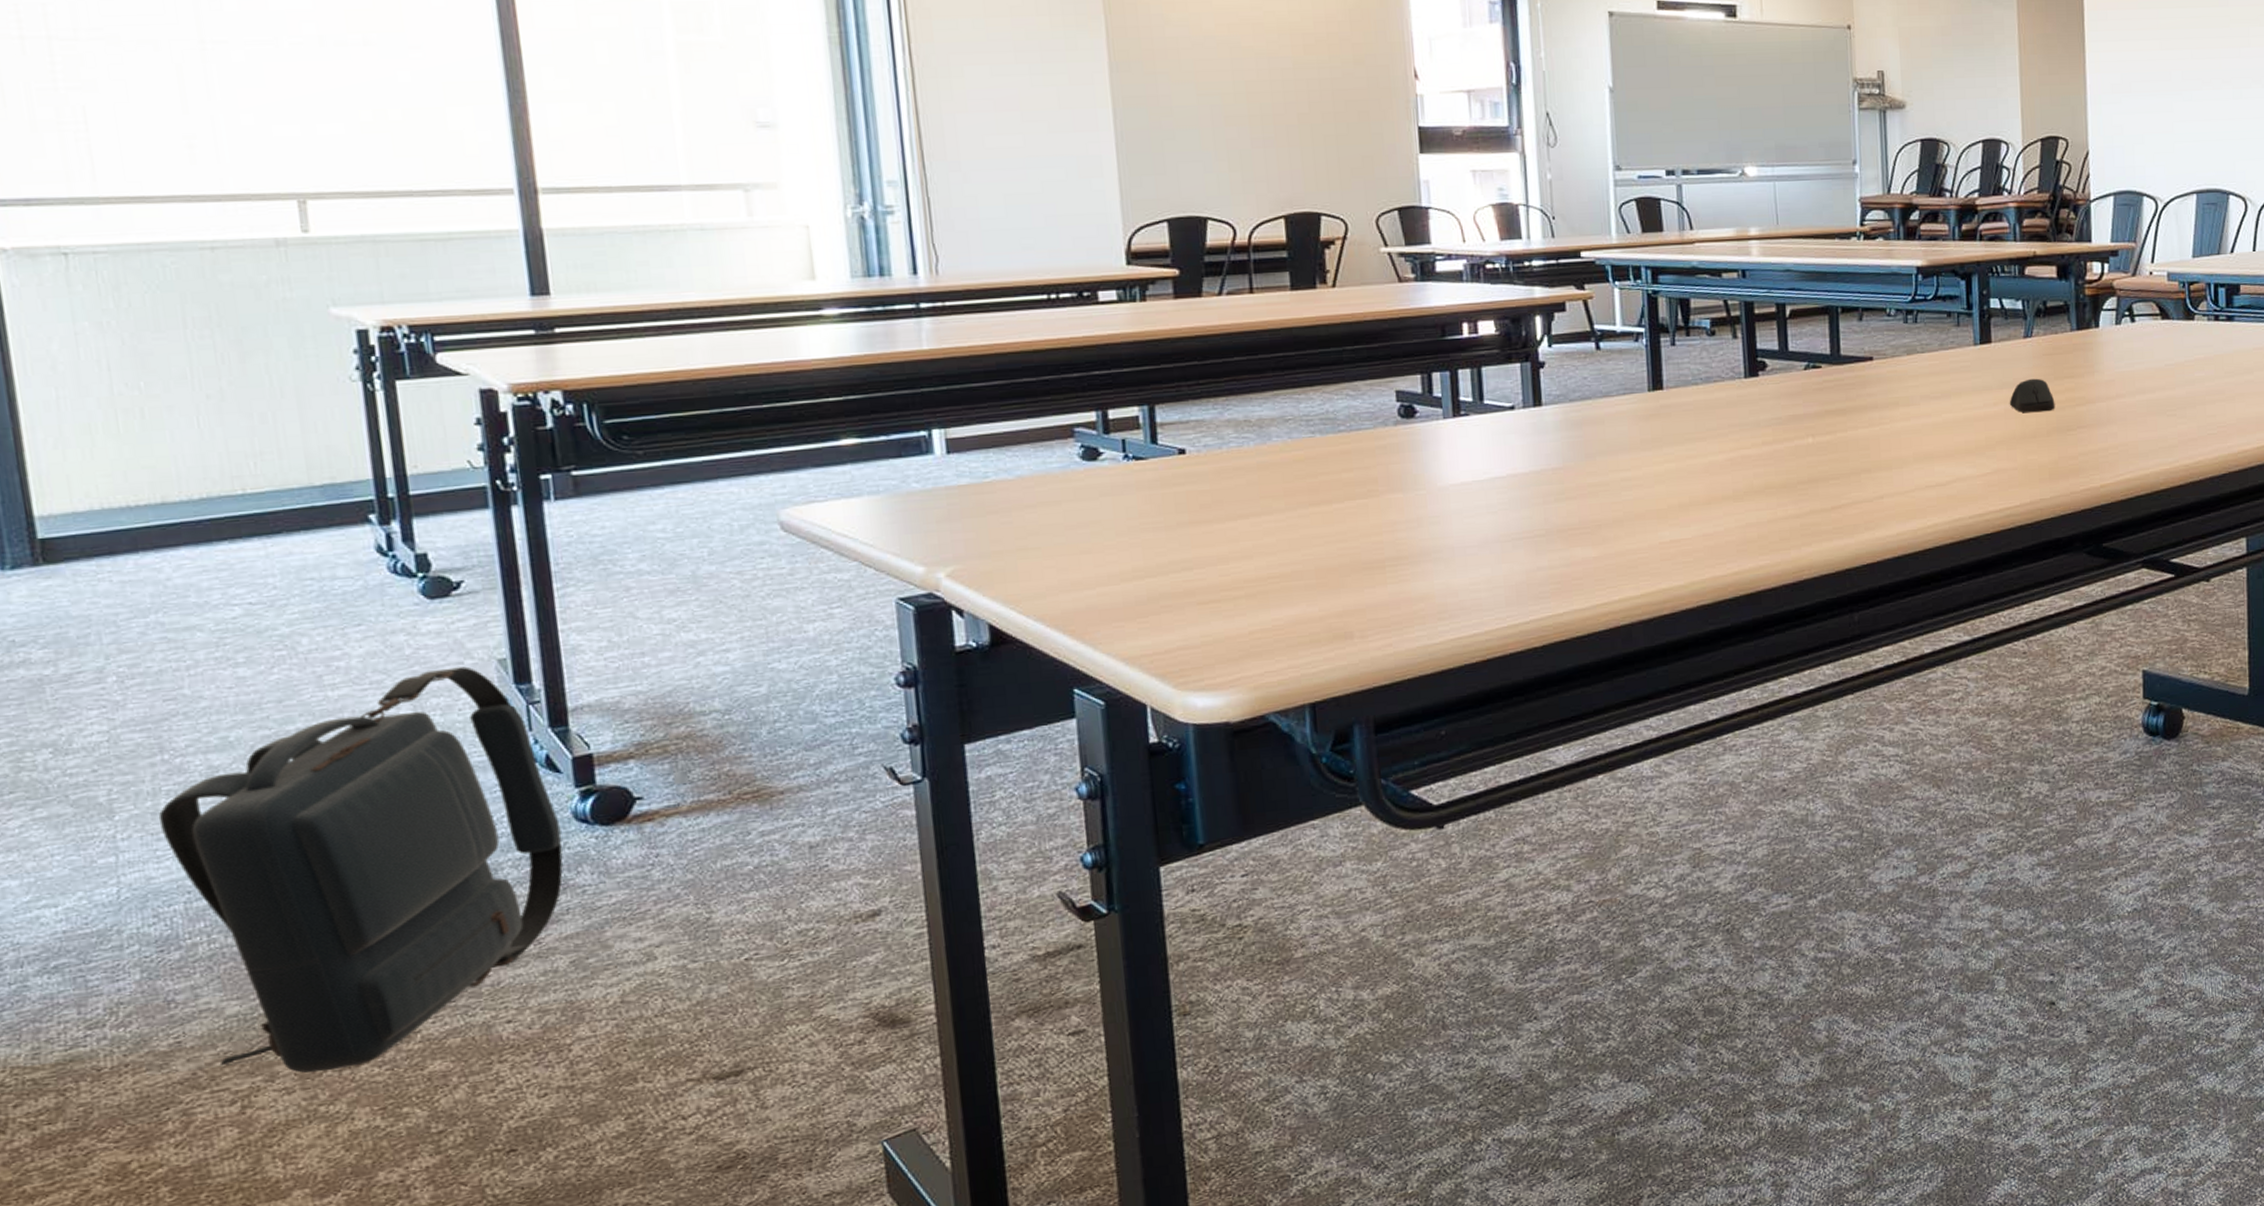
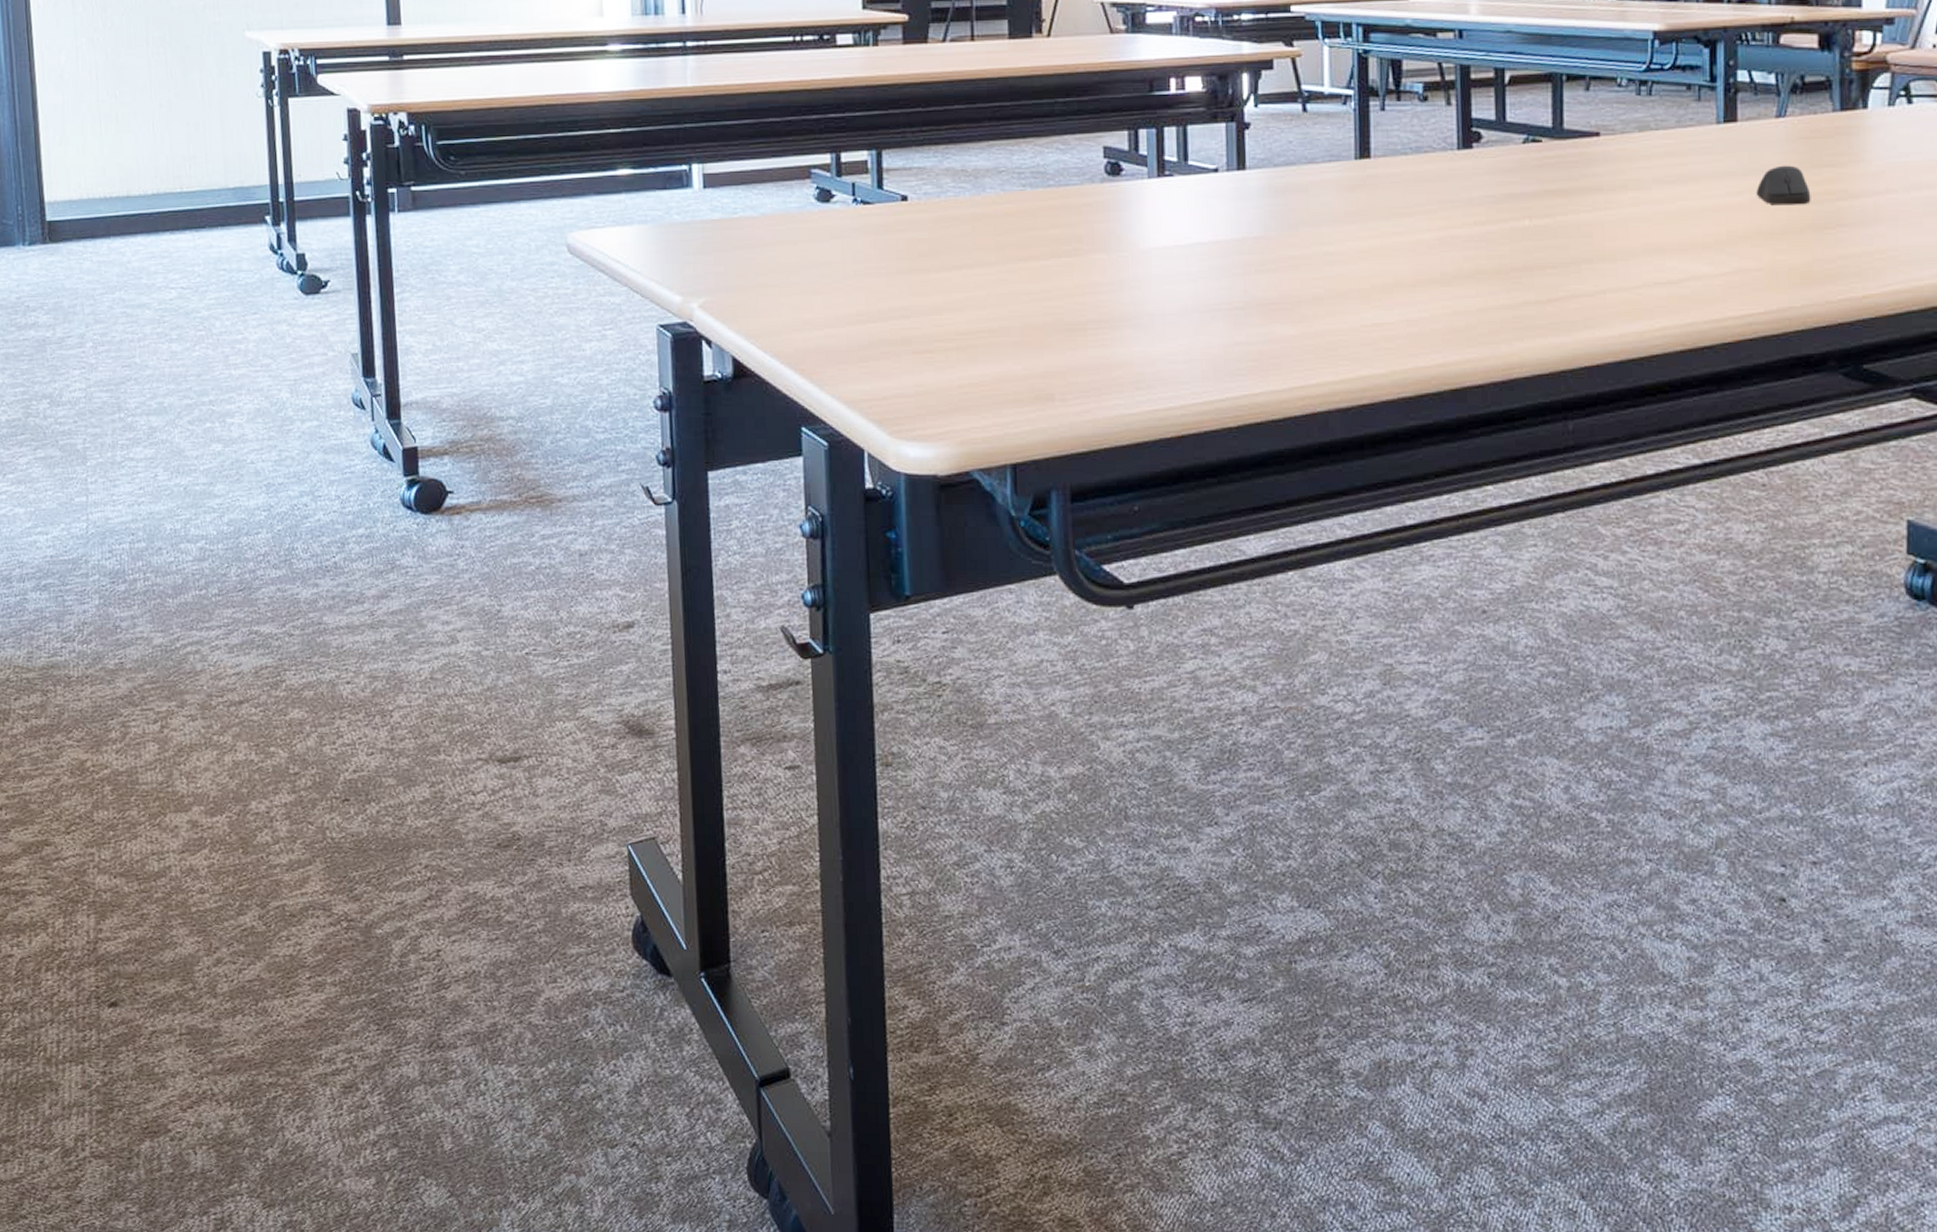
backpack: present [158,666,563,1074] -> none [115,358,393,705]

